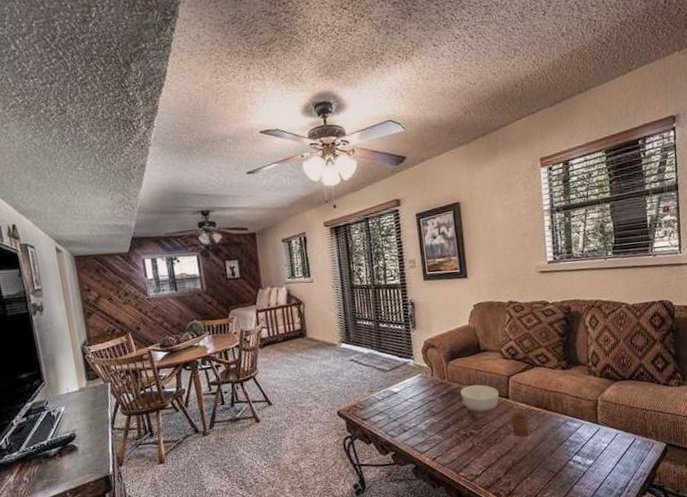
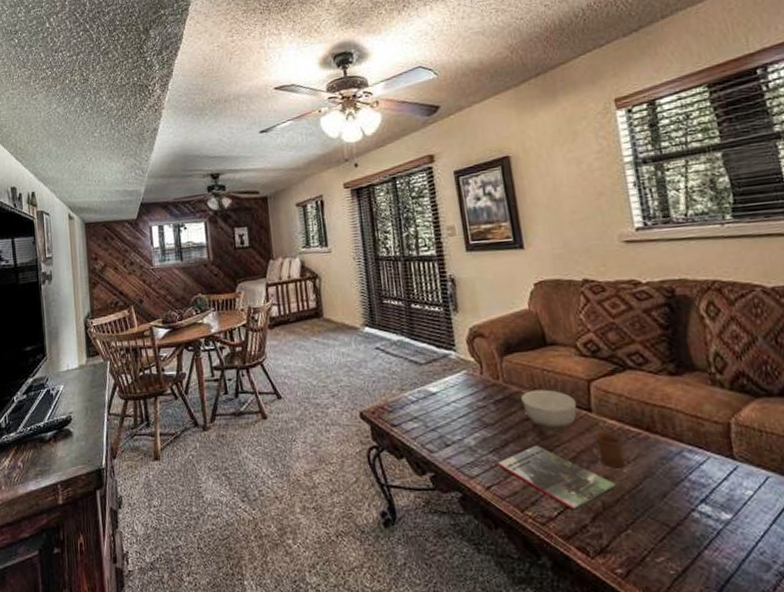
magazine: none [441,425,522,469] -> present [497,444,617,510]

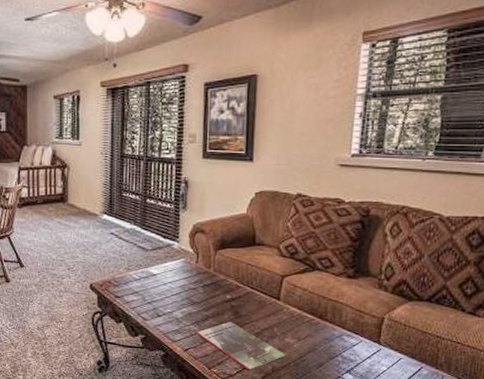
bowl: present [521,389,577,431] -> none [225,279,270,312]
mug: present [595,430,626,468] -> none [278,315,300,344]

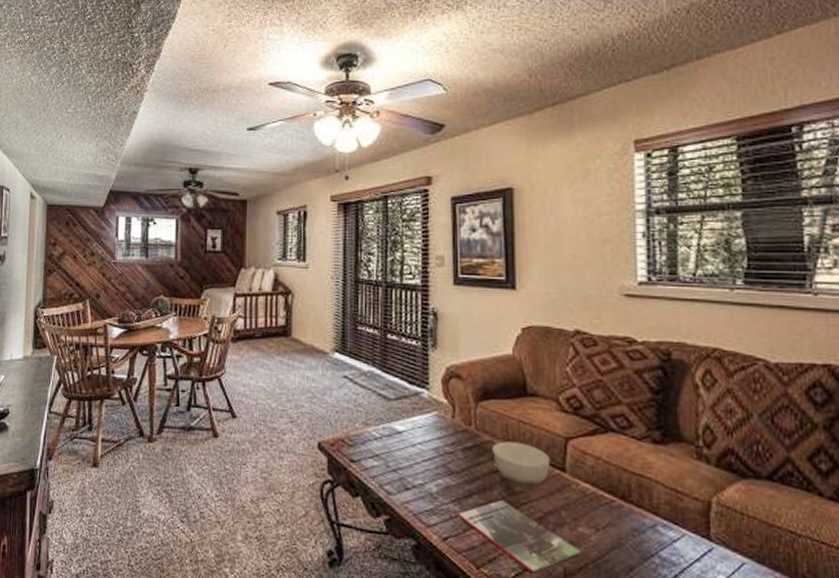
bowl: none [225,279,270,312] -> present [492,441,551,488]

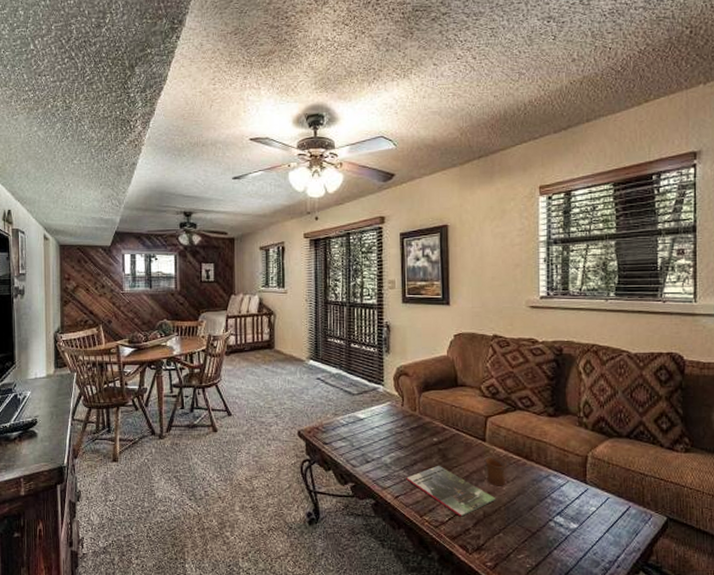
bowl: present [492,441,551,488] -> none [432,421,475,455]
mug: none [566,493,597,535] -> present [486,456,507,486]

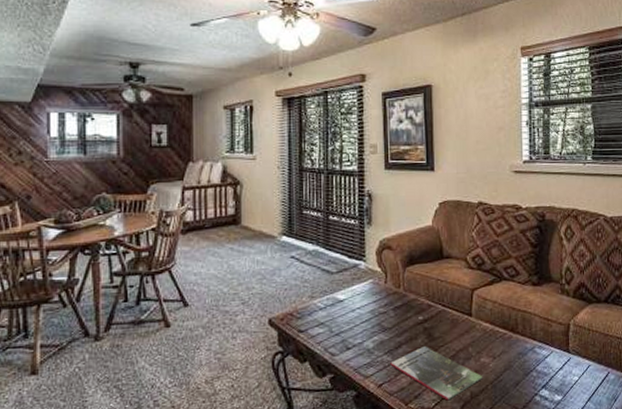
mug: present [486,456,507,486] -> none [472,332,494,364]

